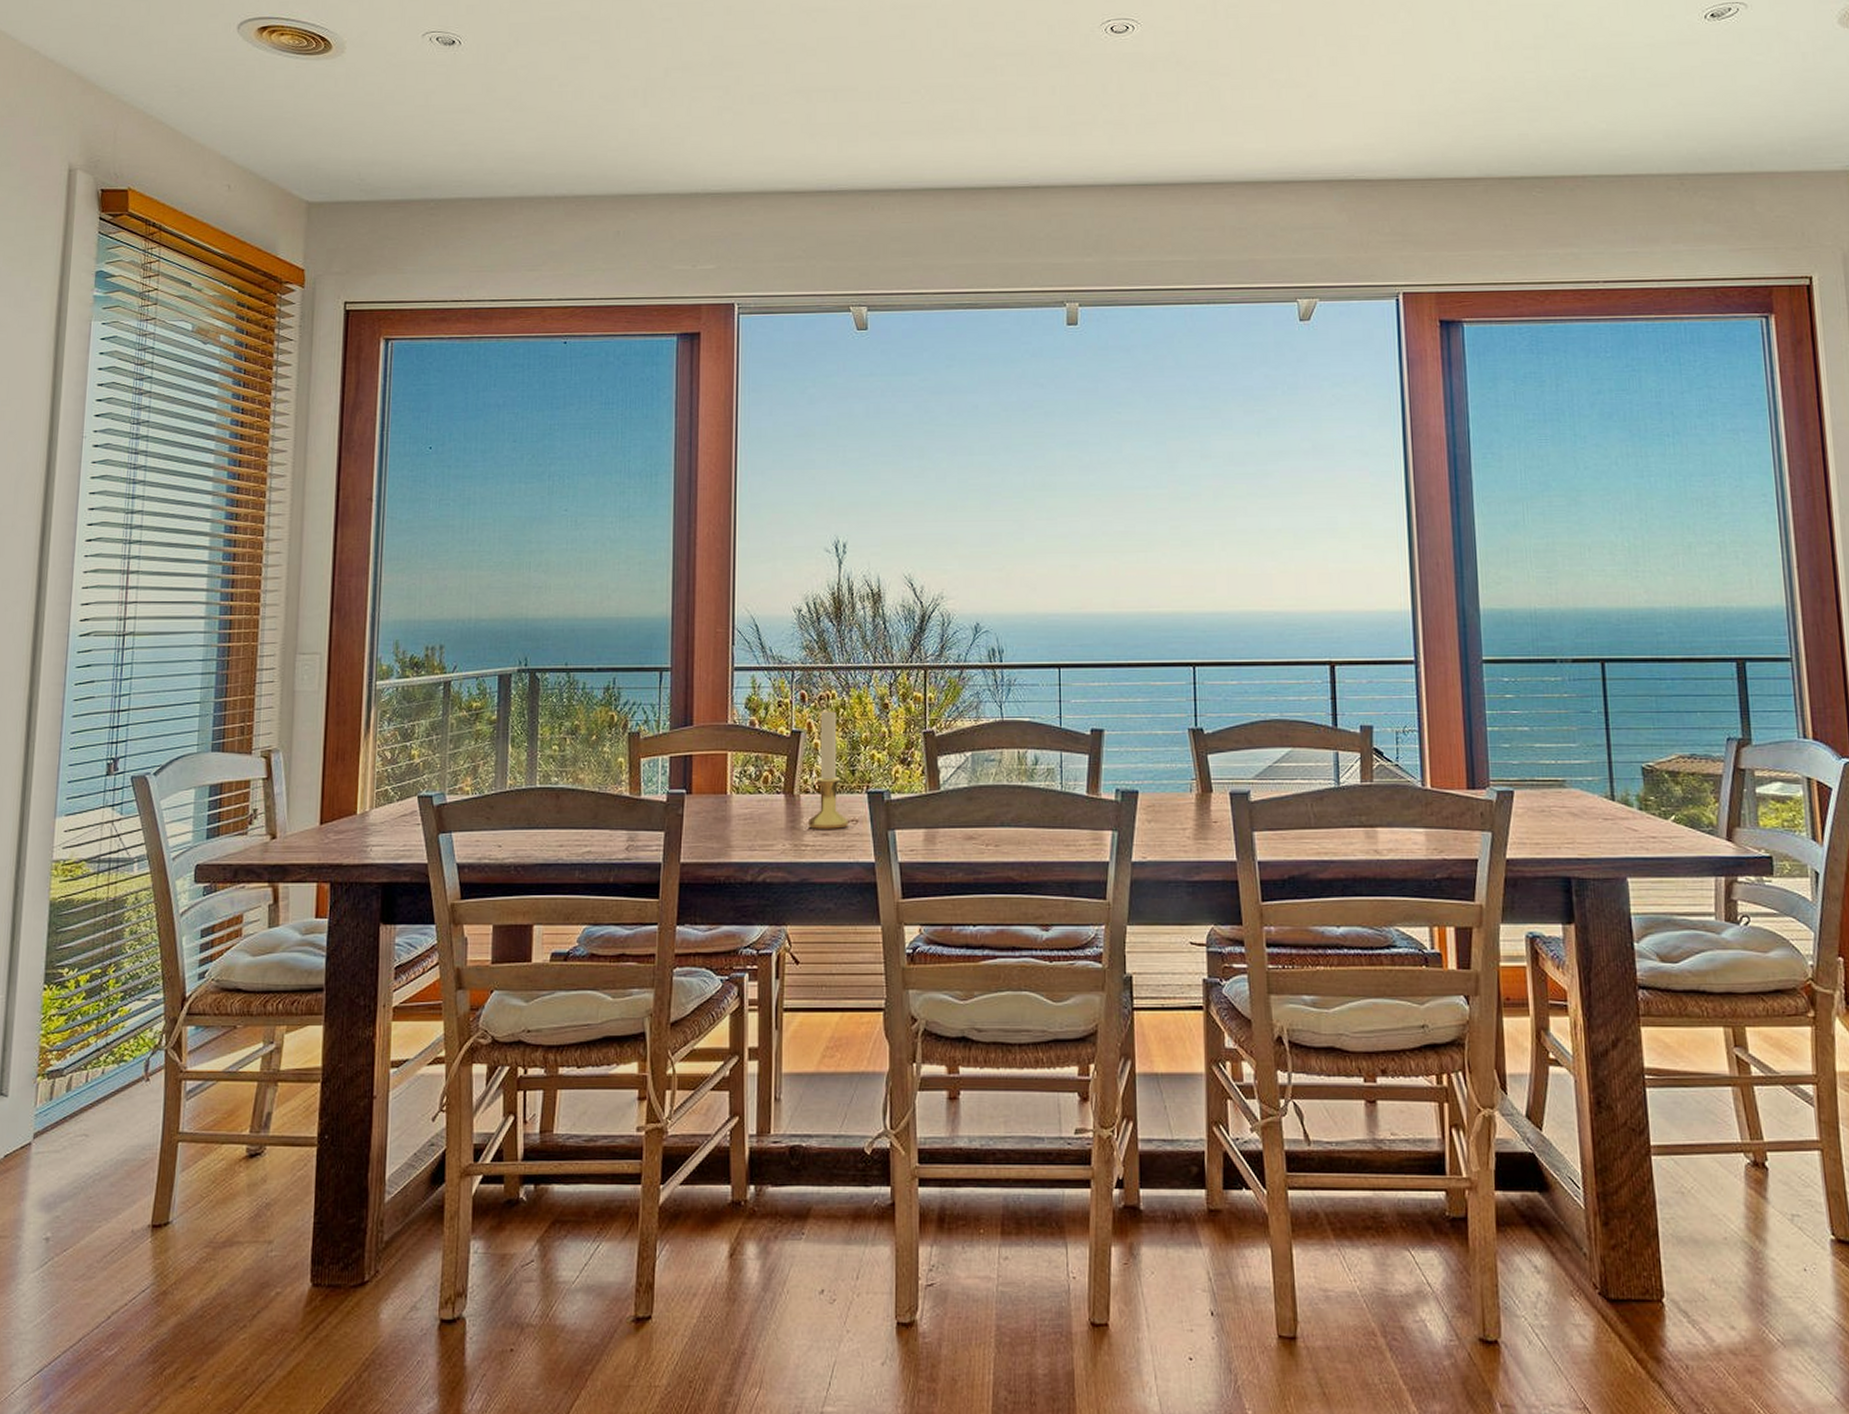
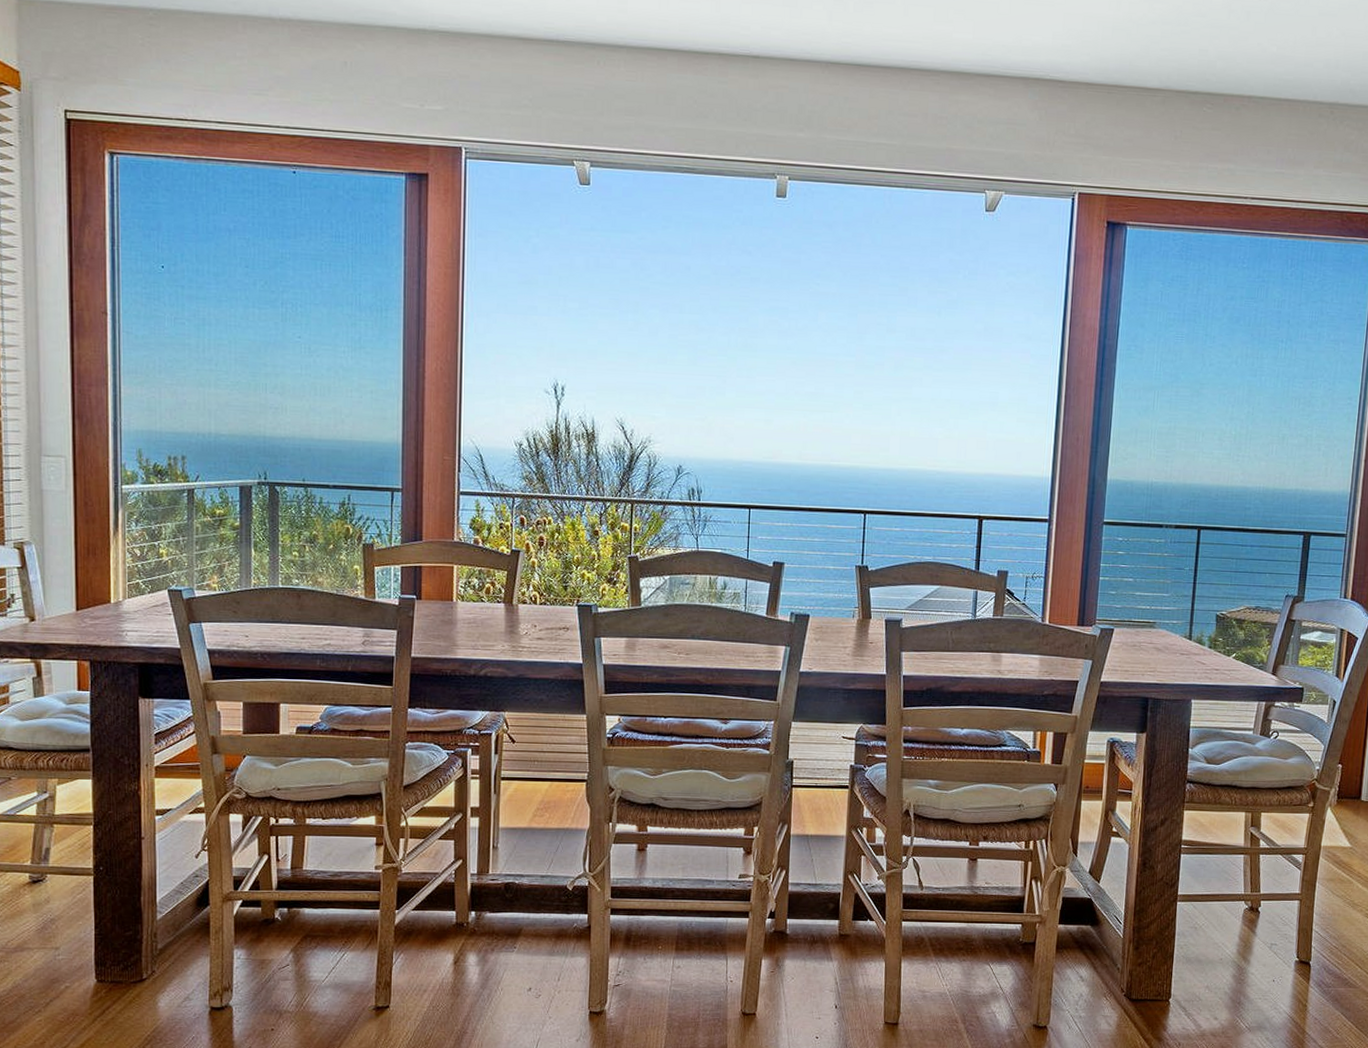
candle holder: present [807,710,850,829] -> none [524,533,561,635]

